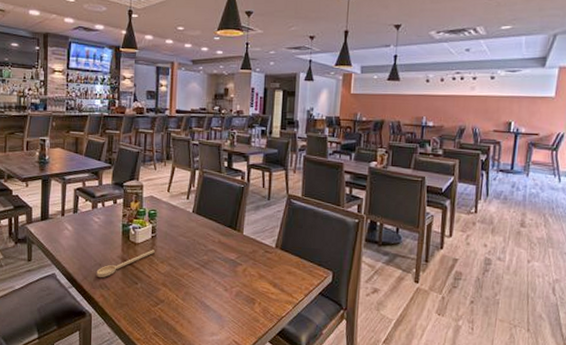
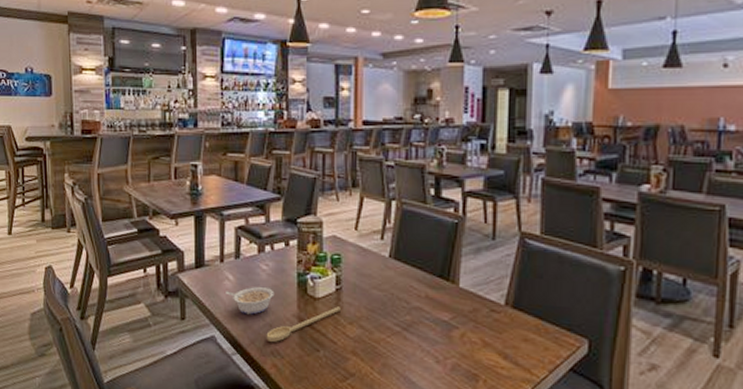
legume: none [65,234,104,257] -> present [226,286,275,315]

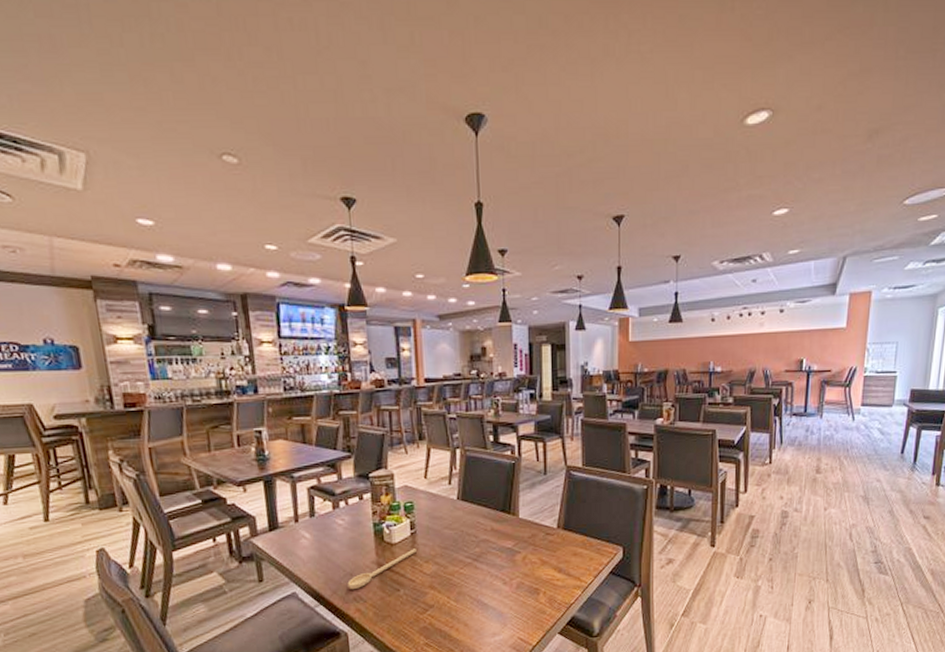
legume: present [226,286,275,315] -> none [303,540,353,568]

